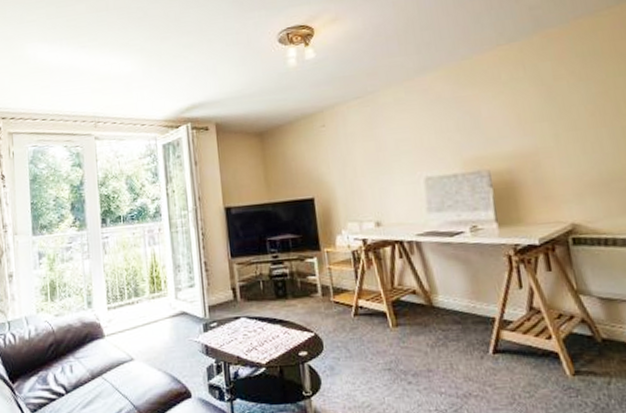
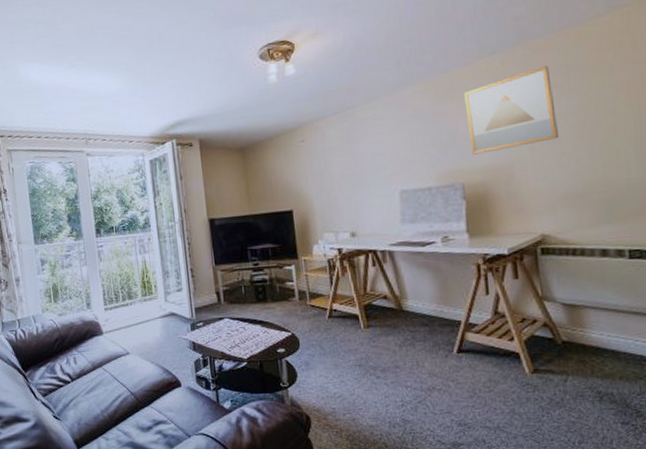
wall art: none [484,54,581,141] -> present [464,65,558,155]

